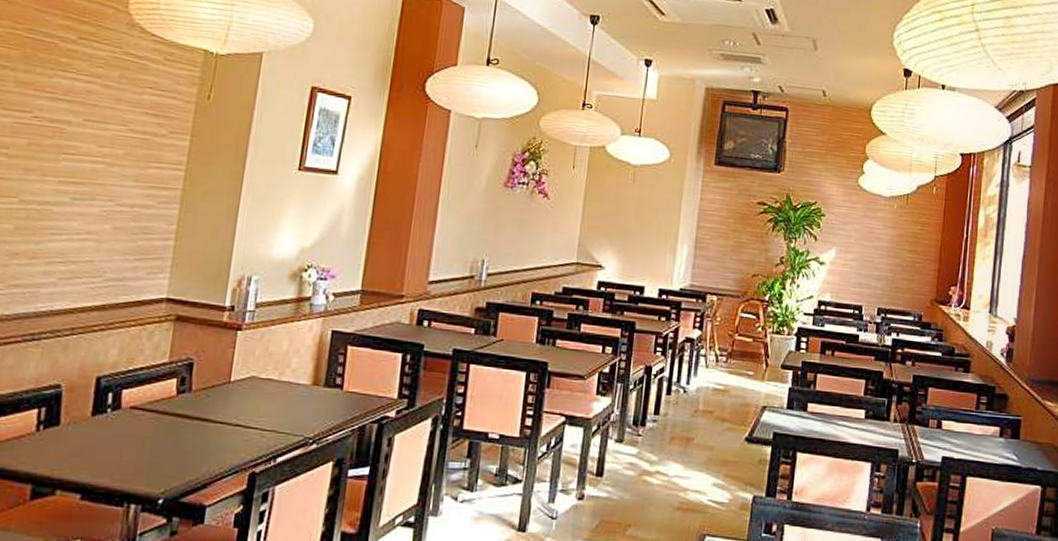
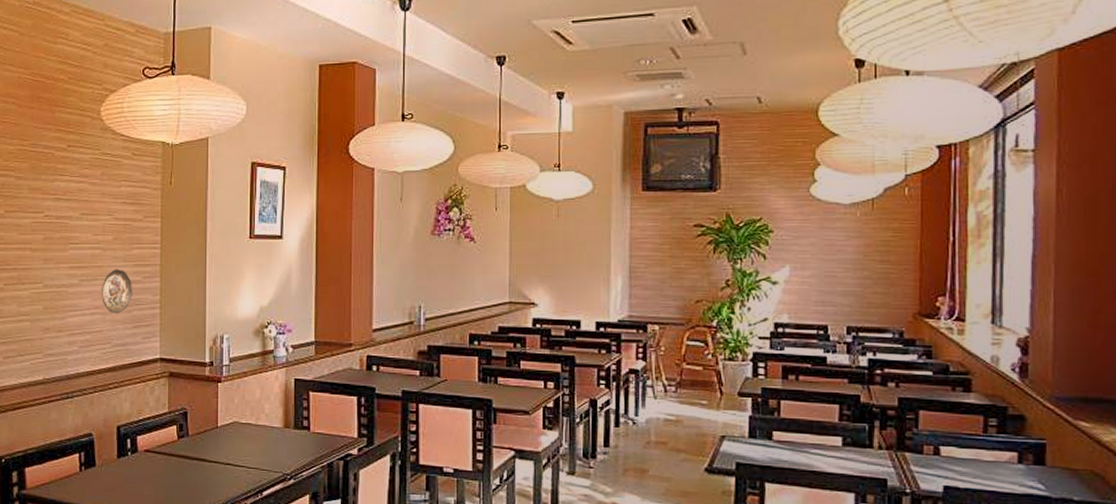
decorative plate: none [98,189,142,243] -> present [102,269,132,314]

